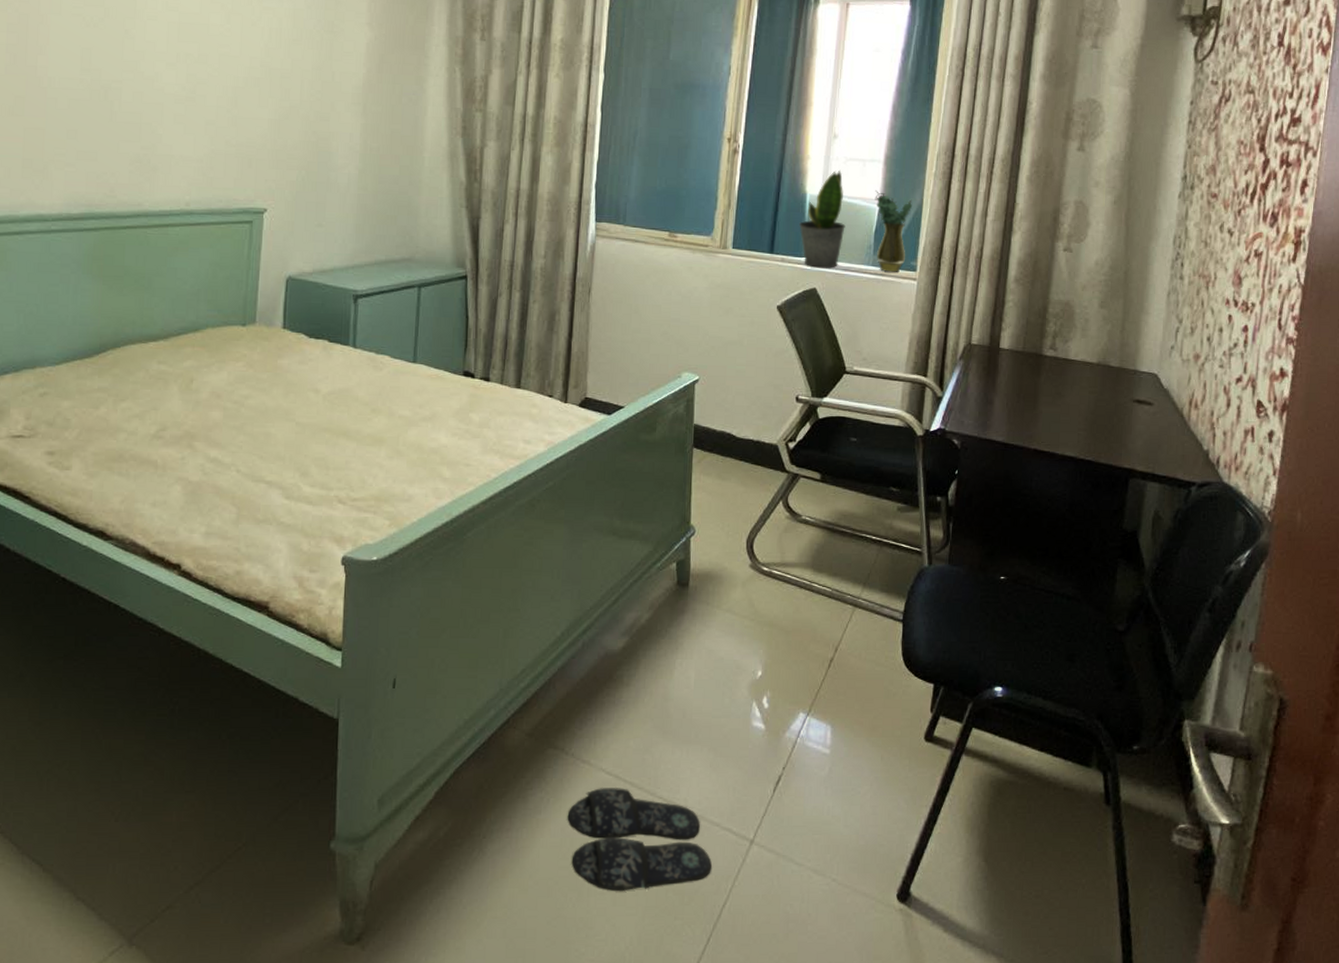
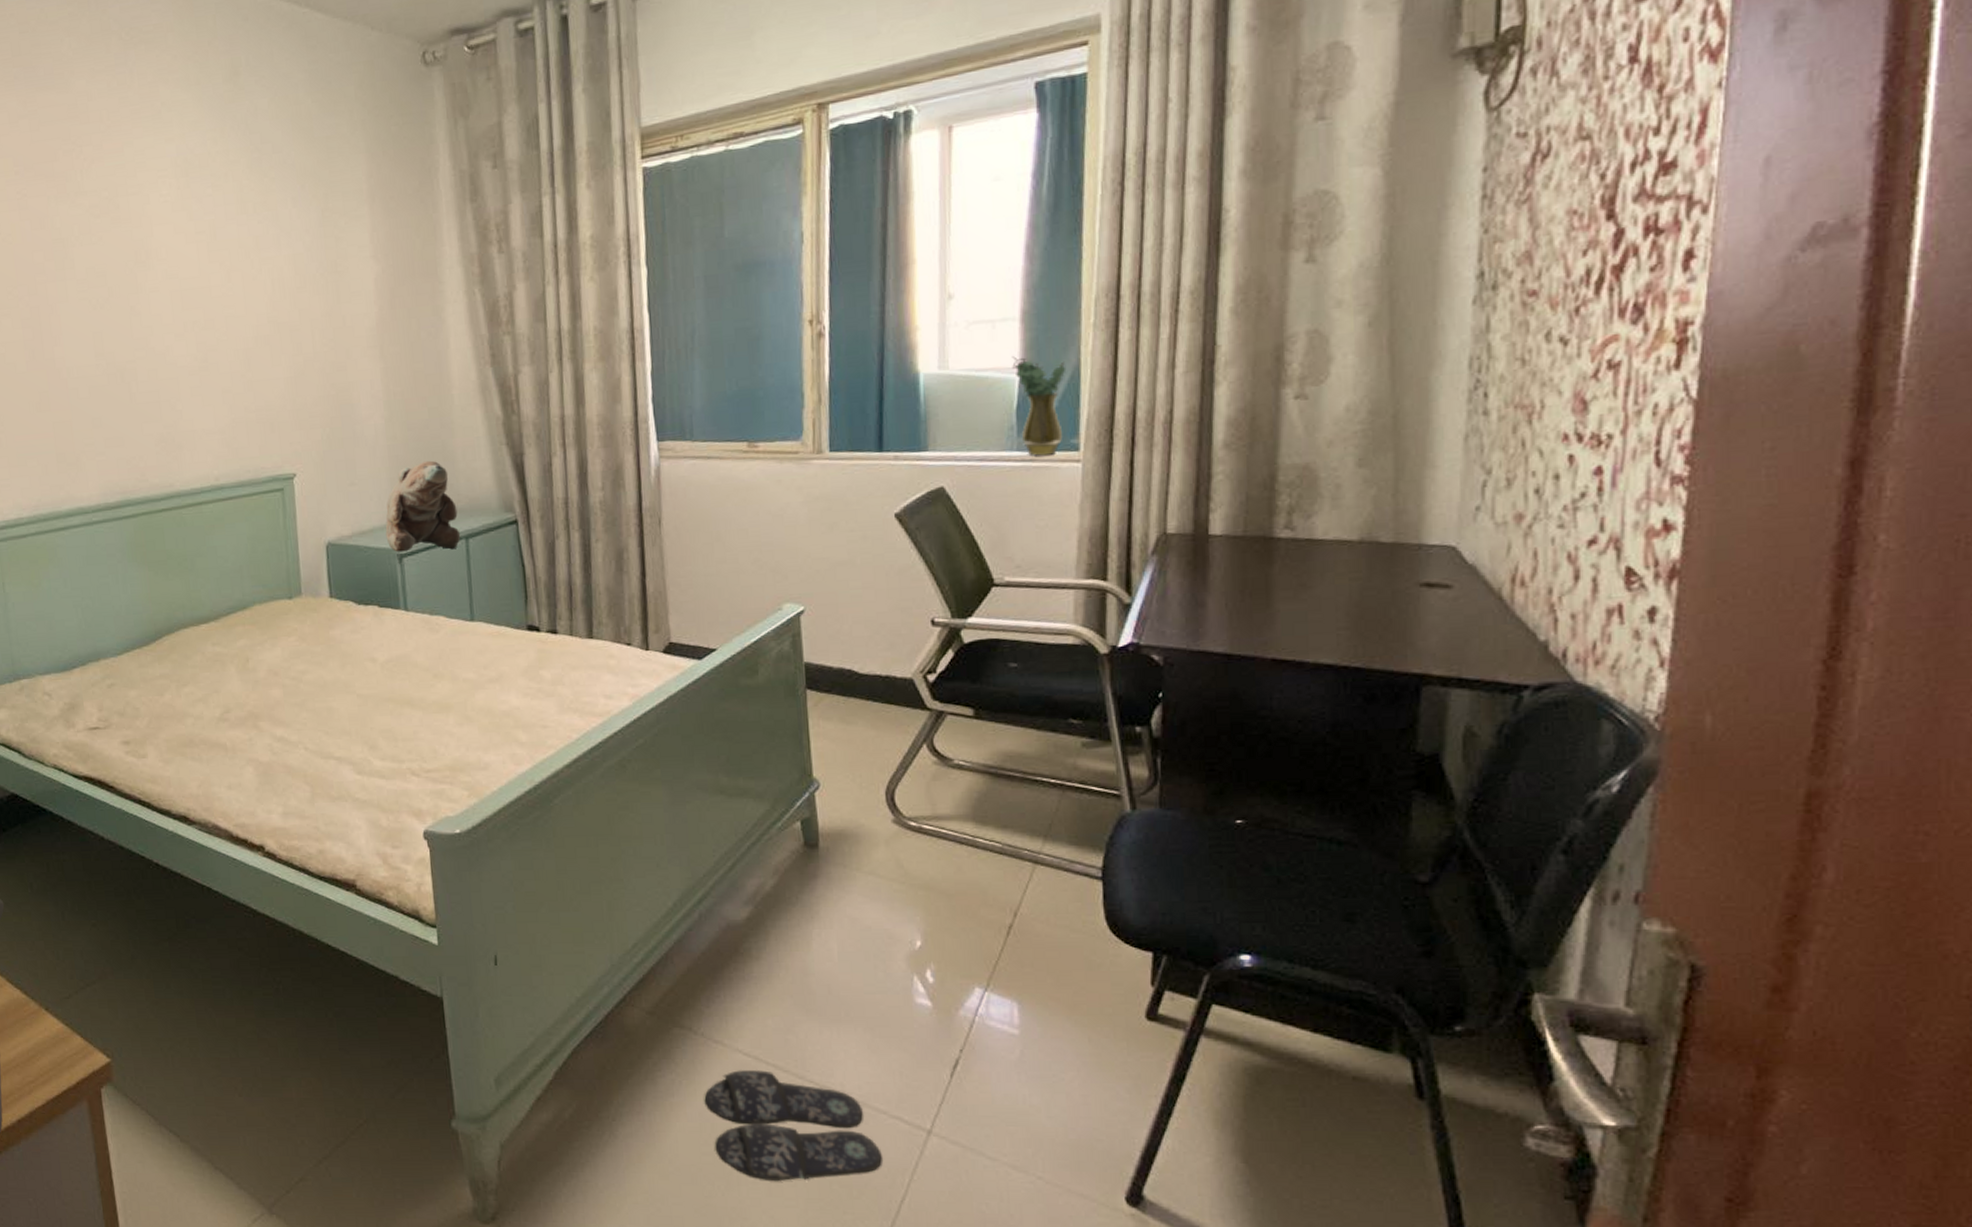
stuffed animal: none [344,212,414,295] -> present [385,460,461,552]
potted plant: present [799,170,845,268] -> none [913,337,976,462]

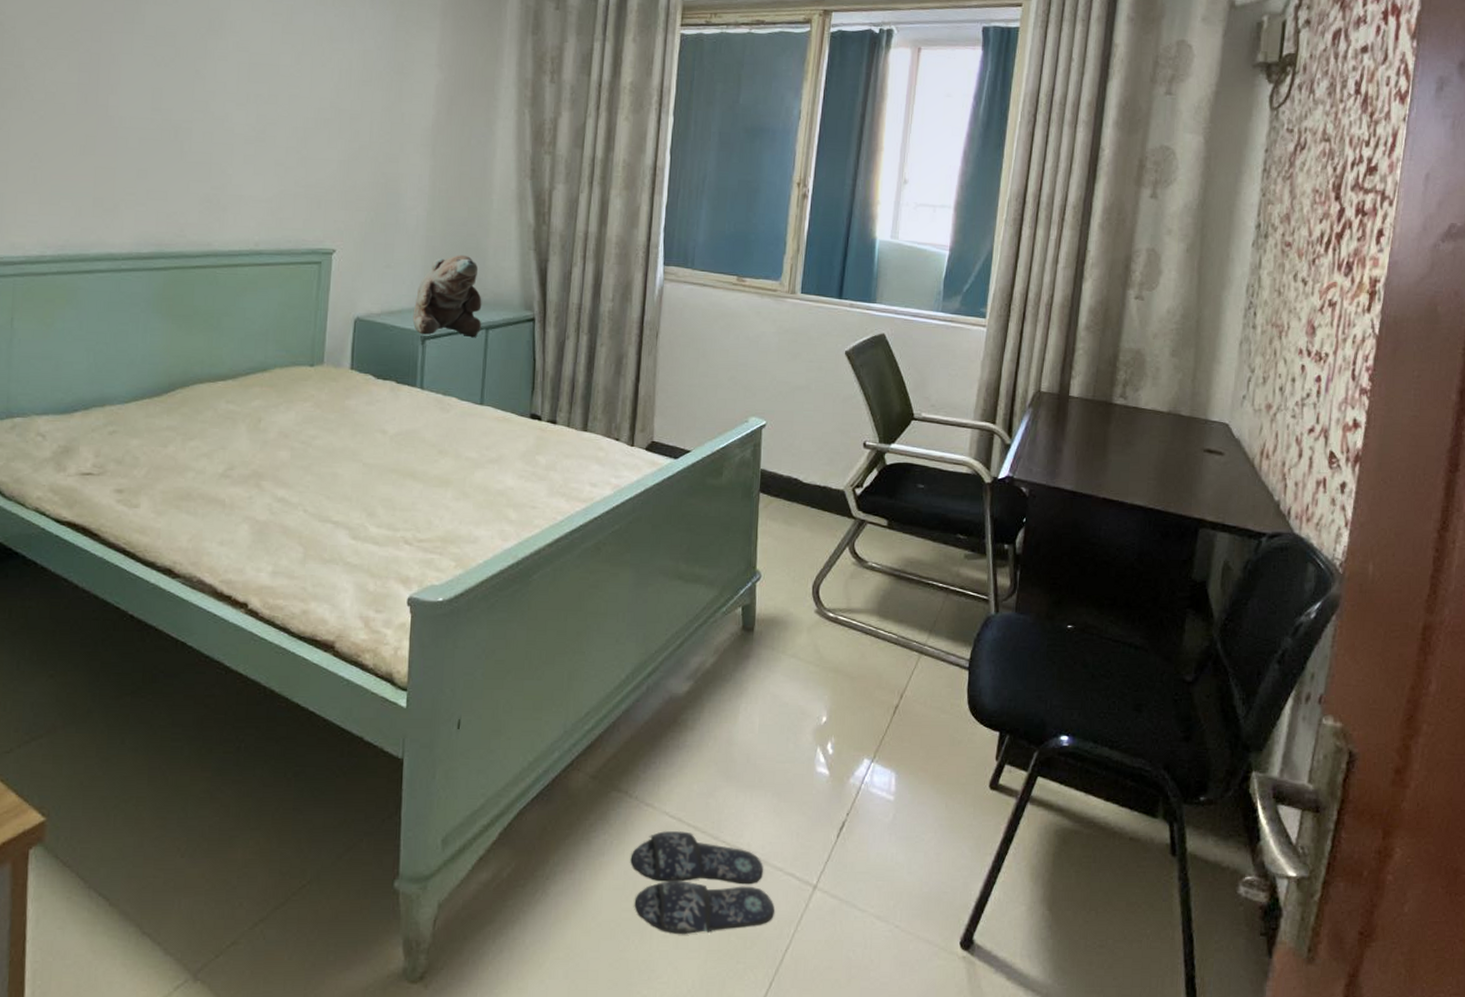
vase: present [1012,356,1065,456] -> none [945,236,982,319]

